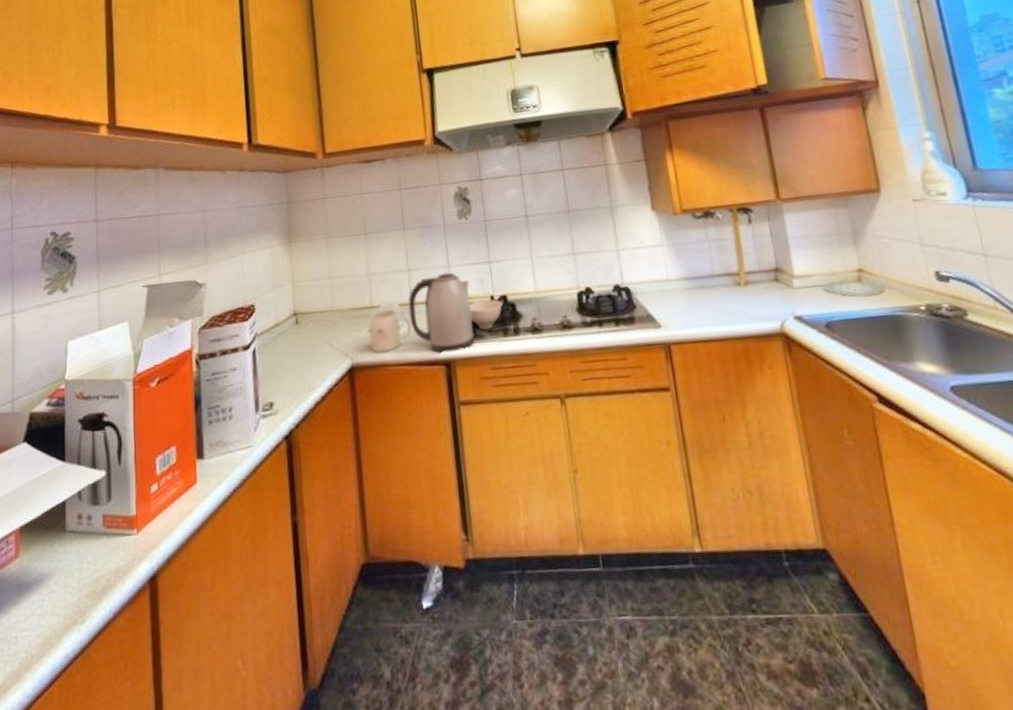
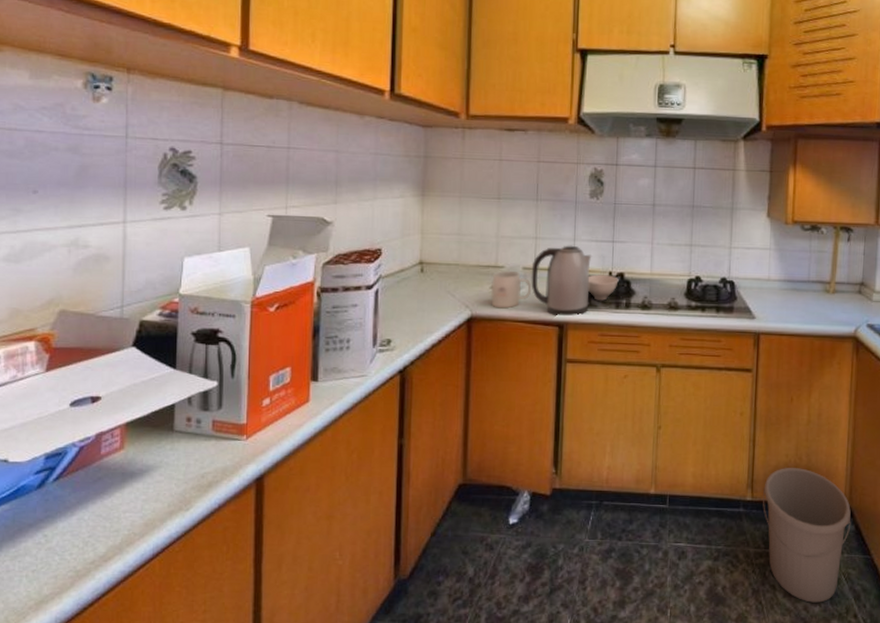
bucket: none [713,504,835,685] -> present [763,468,851,603]

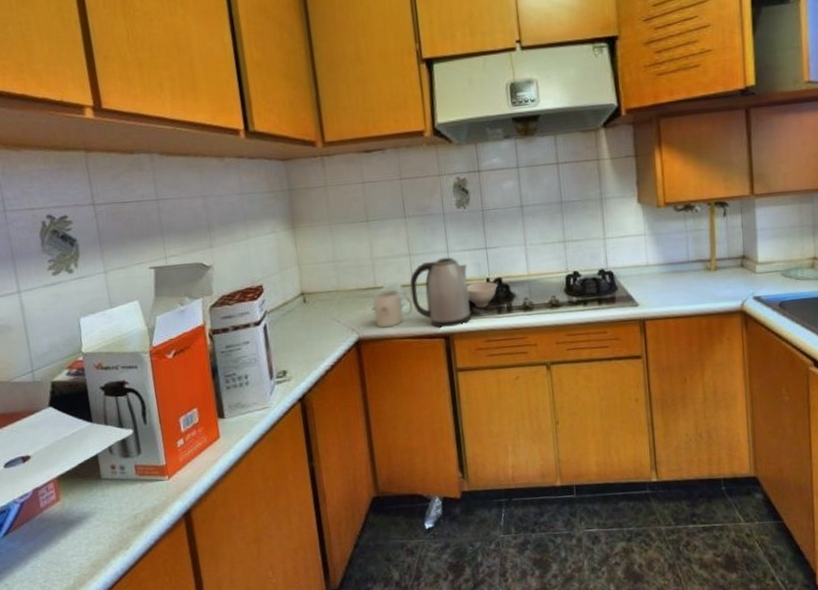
bucket: present [763,468,851,603] -> none [667,445,759,571]

